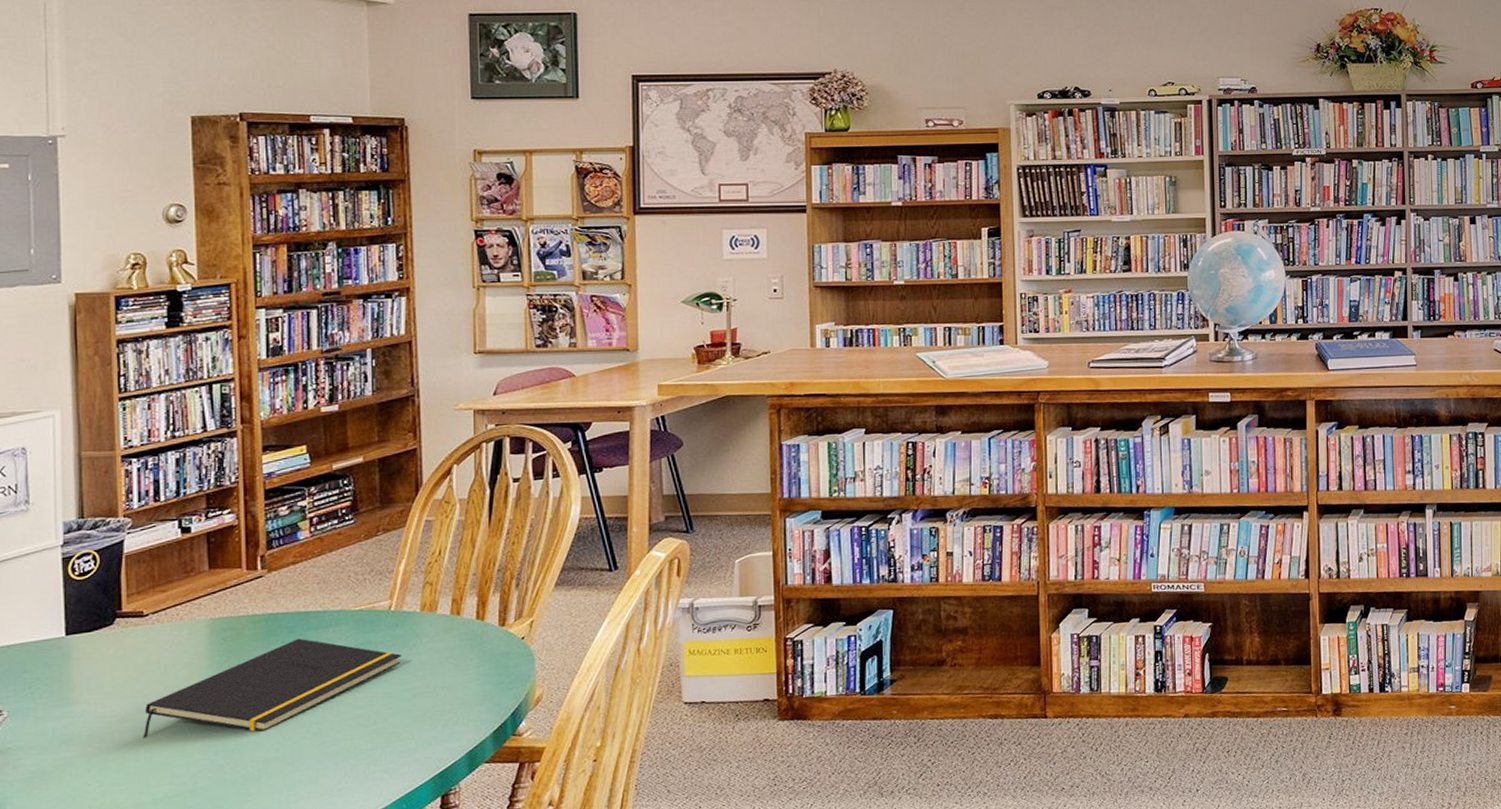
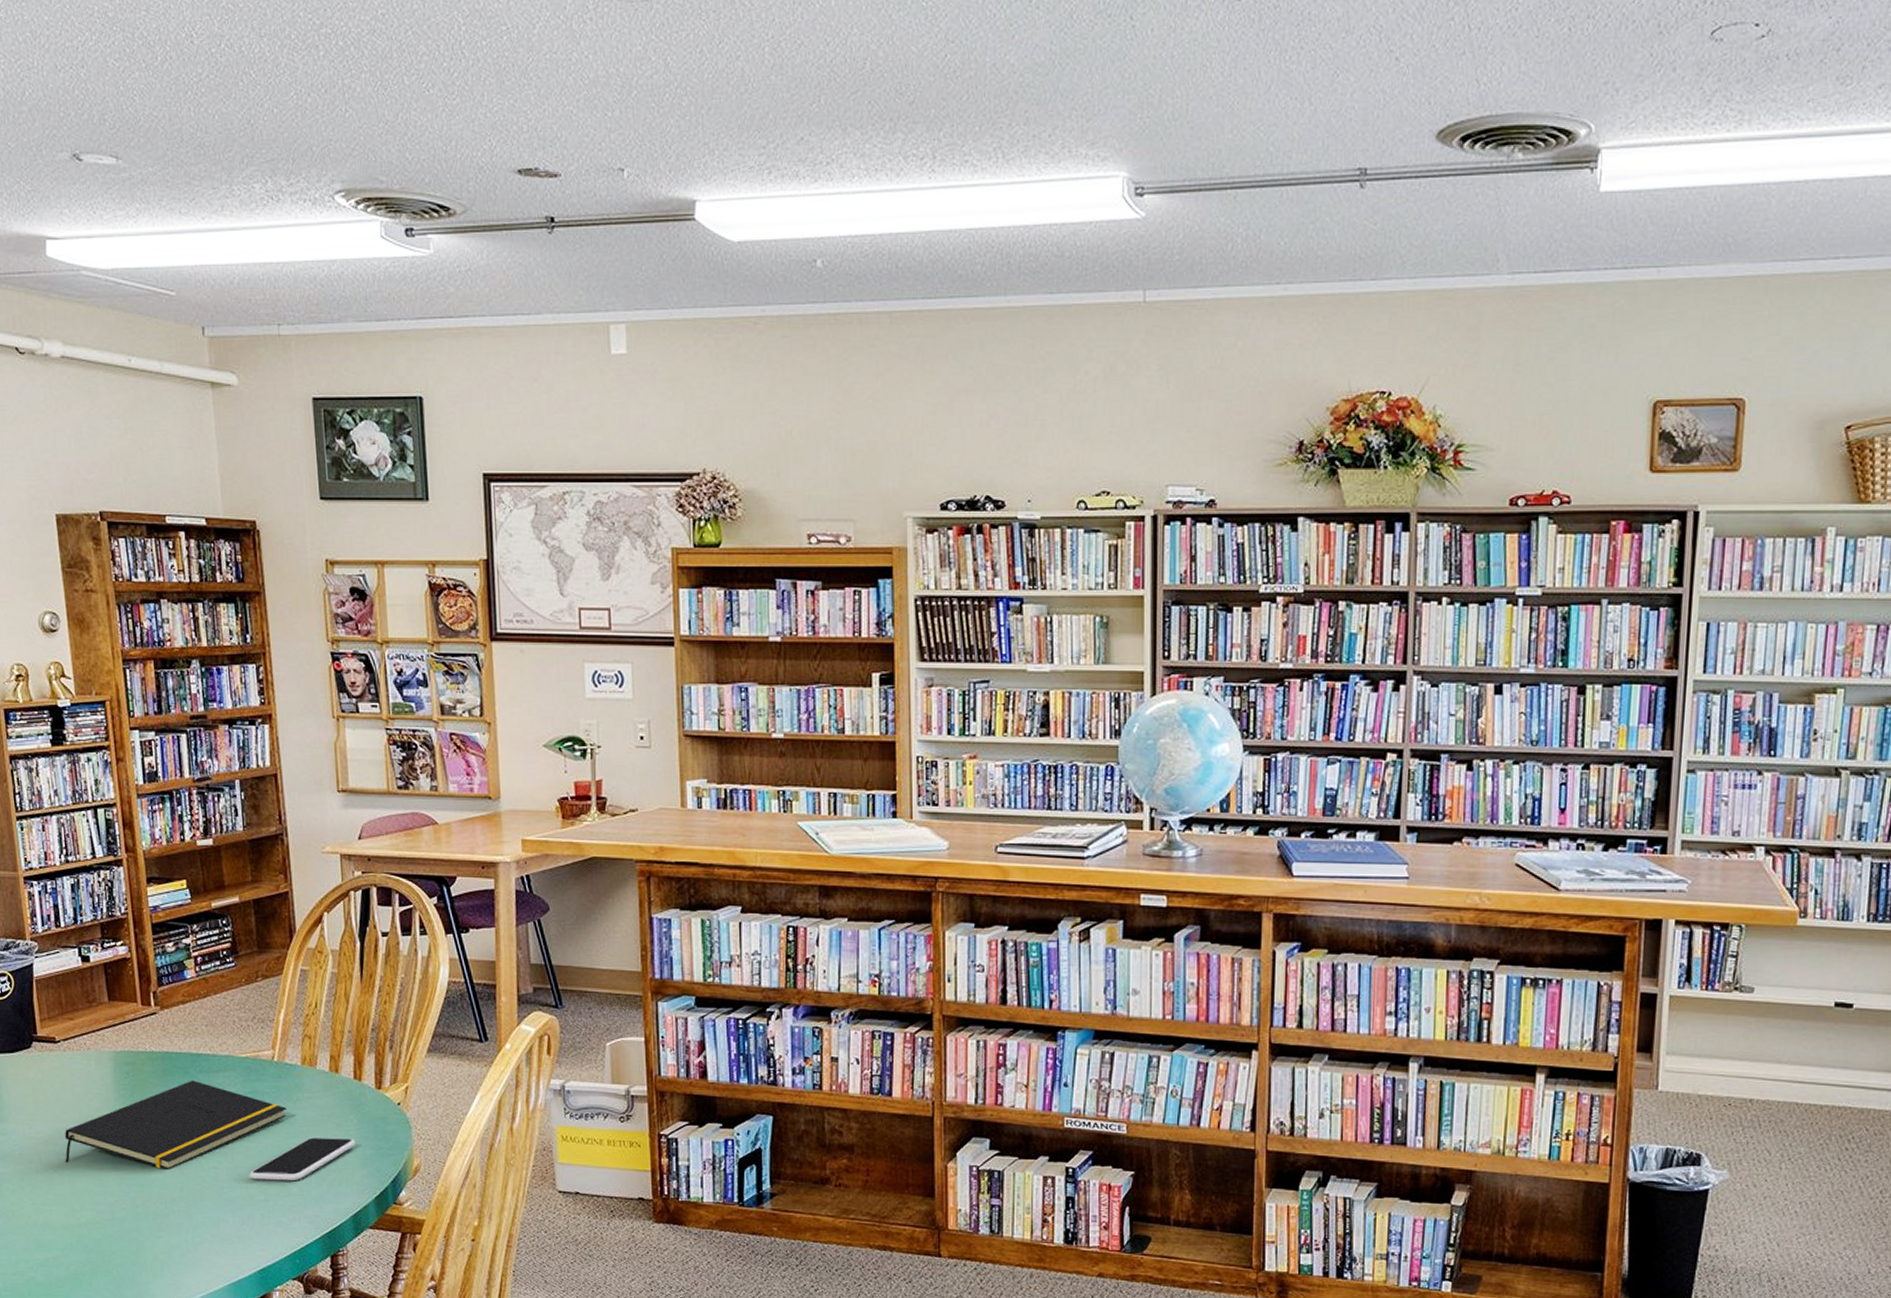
smartphone: none [356,677,474,730] -> present [249,1137,355,1181]

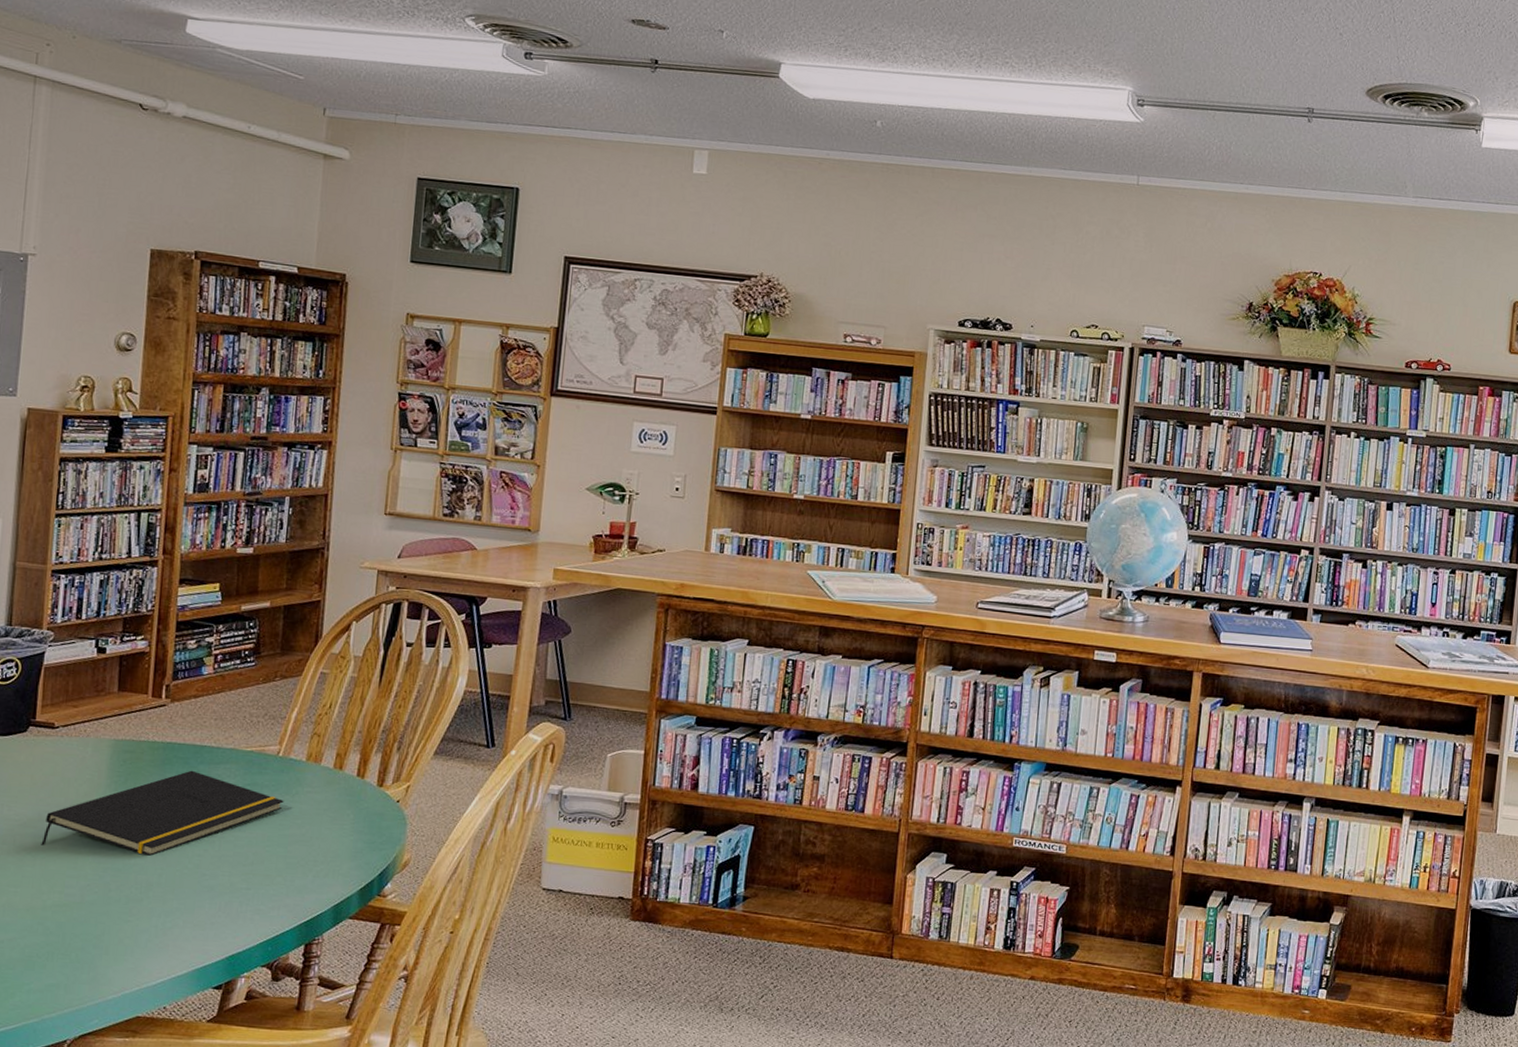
smartphone: present [249,1137,355,1181] -> none [234,830,348,871]

